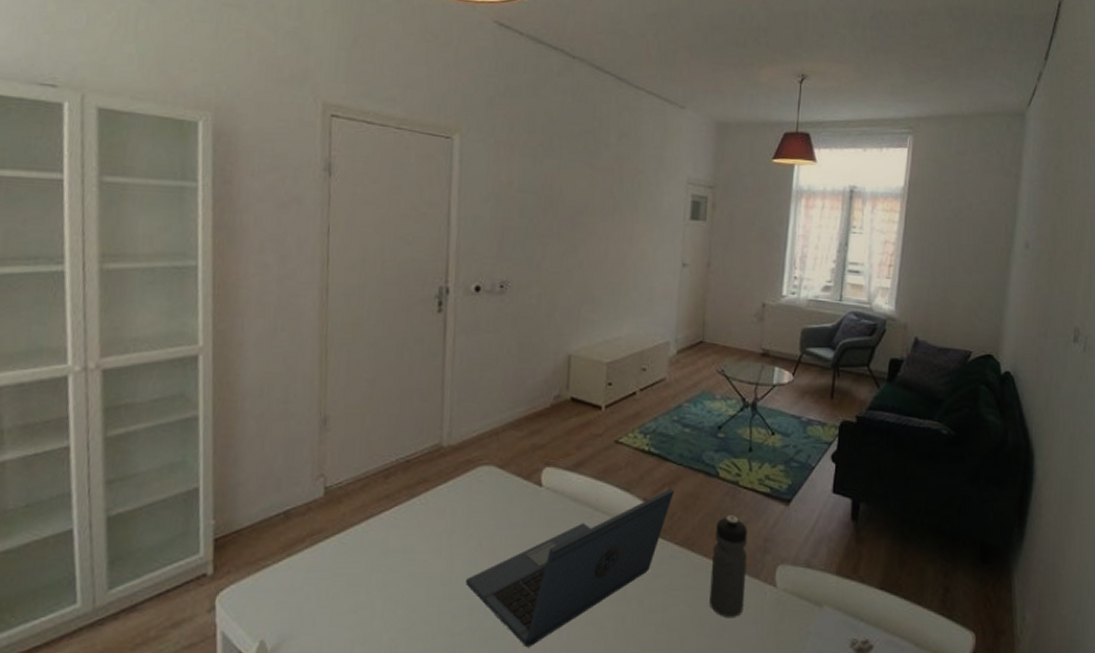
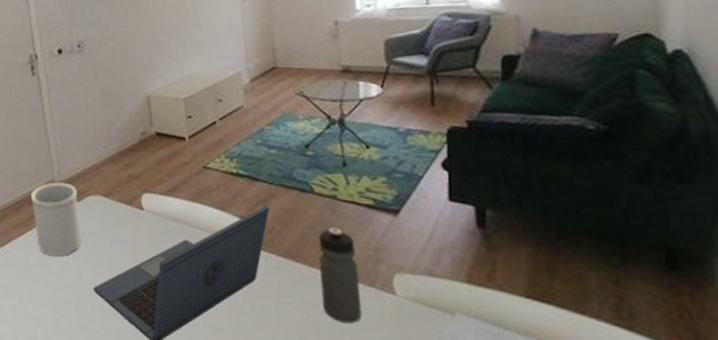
utensil holder: none [405,446,468,538] -> present [31,181,82,256]

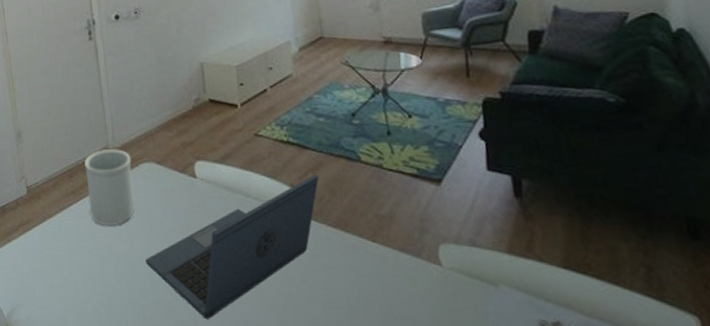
water bottle: present [318,227,362,323] -> none [366,197,410,295]

